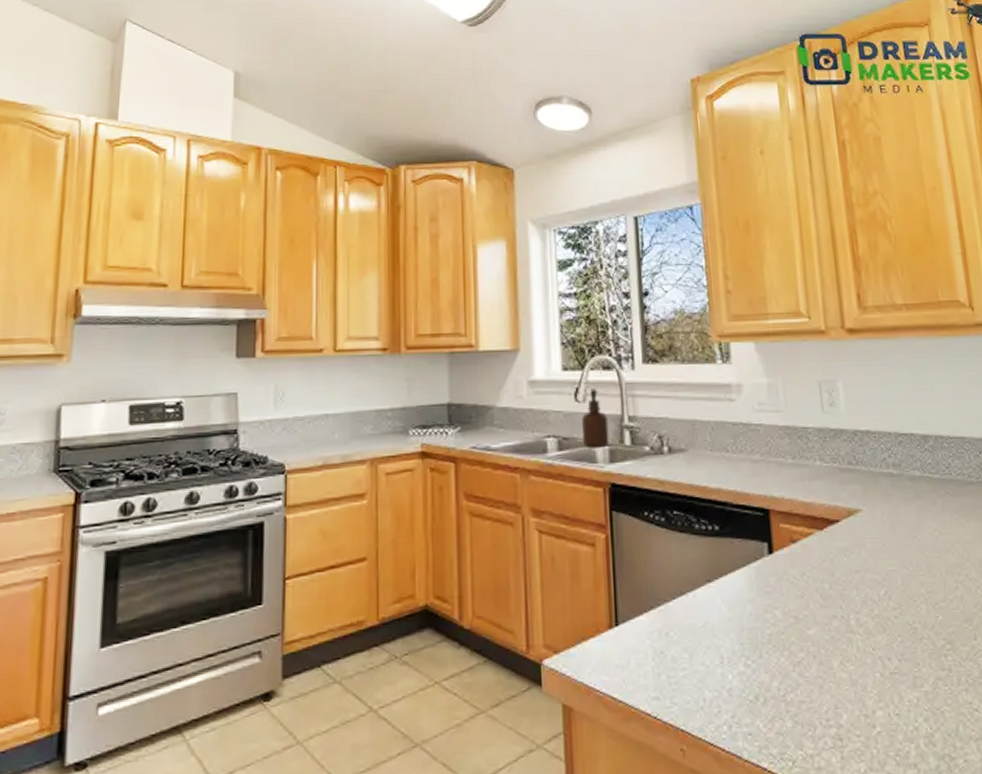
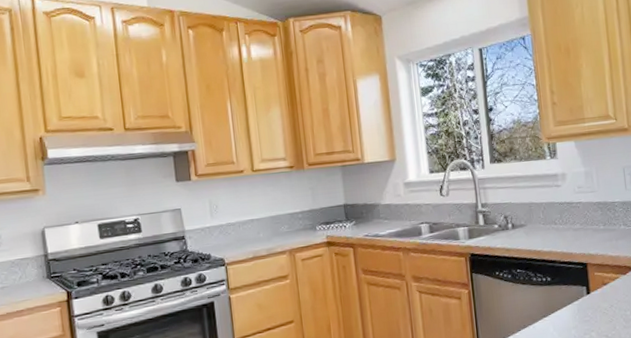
soap dispenser: present [582,388,610,449] -> none [446,185,468,230]

